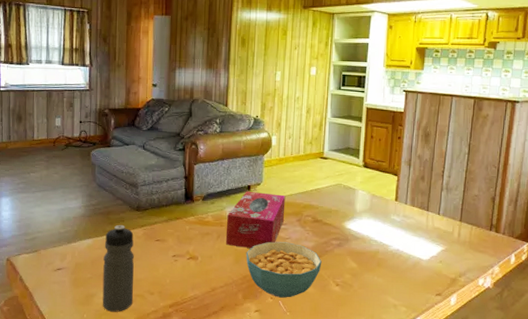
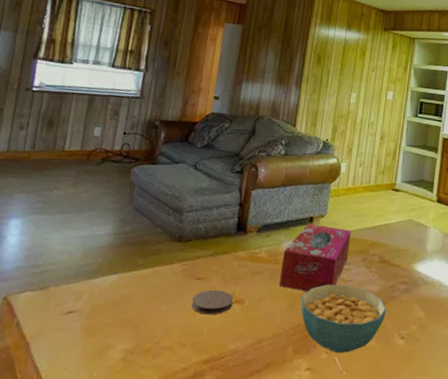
water bottle: present [102,225,134,312] -> none [119,258,171,370]
coaster: none [154,248,189,269] -> present [191,289,234,315]

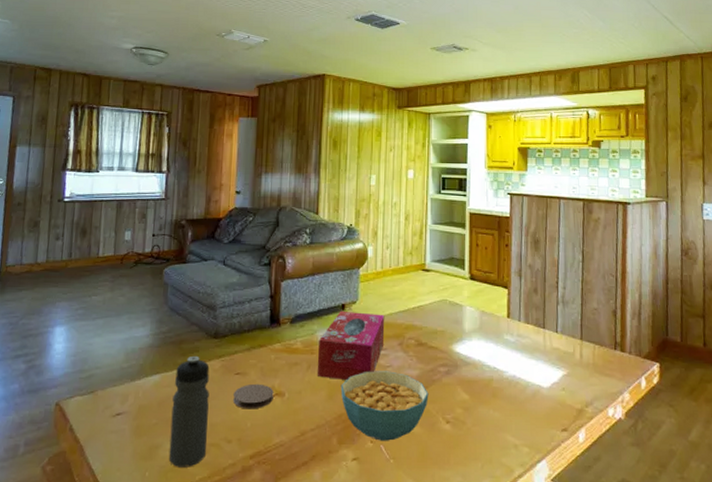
water bottle: none [119,258,171,370] -> present [168,356,210,467]

